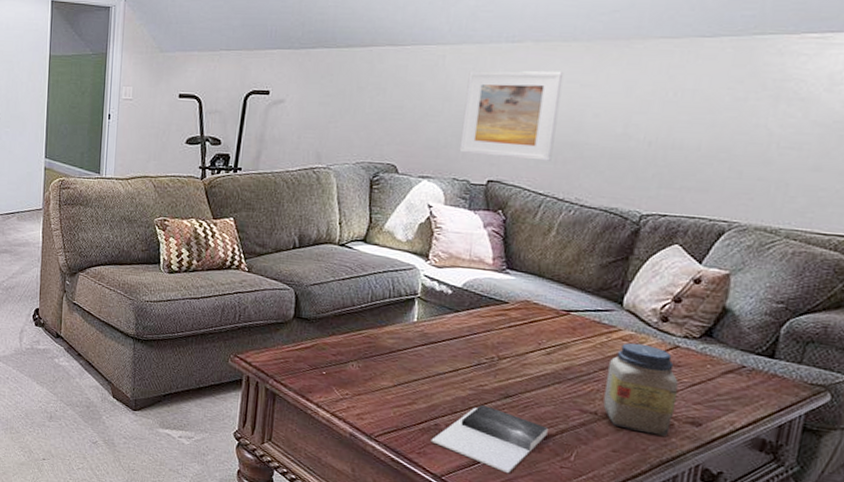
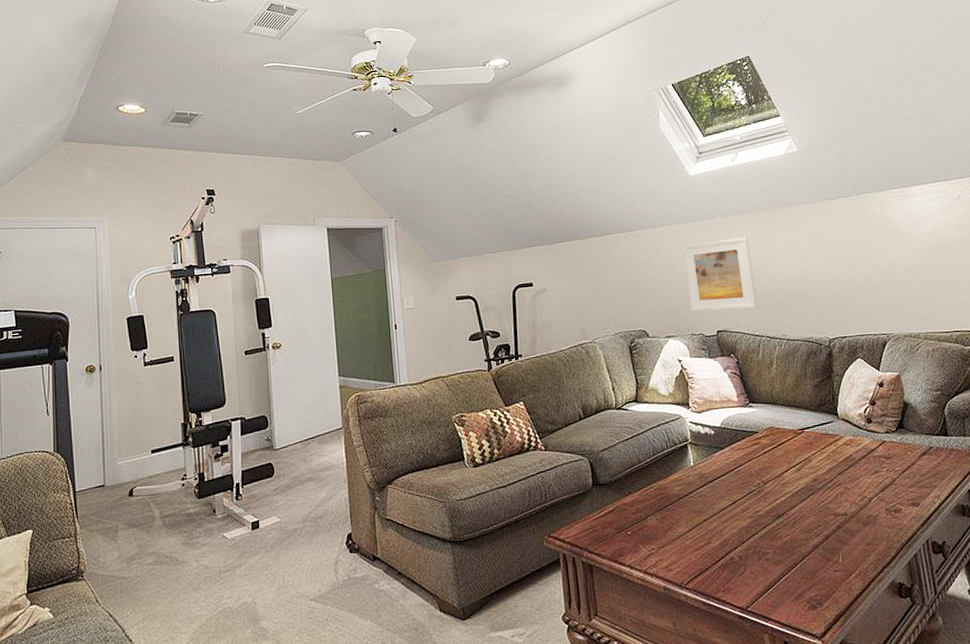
book: present [430,404,548,474] -> none [730,529,817,590]
jar: present [603,343,679,436] -> none [842,445,900,523]

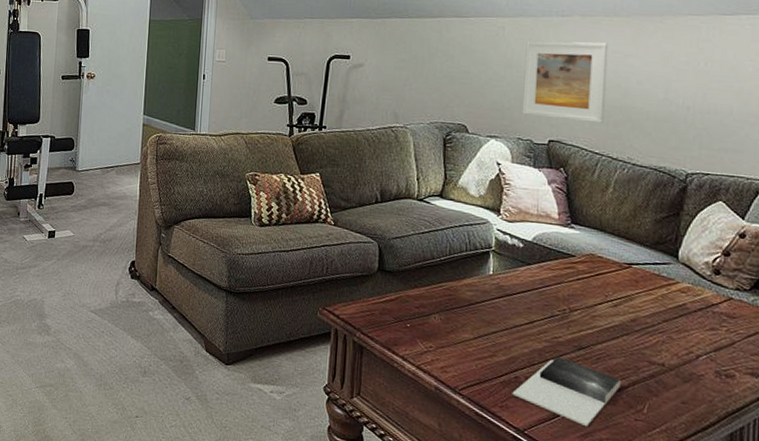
book: none [730,529,817,590] -> present [512,356,621,427]

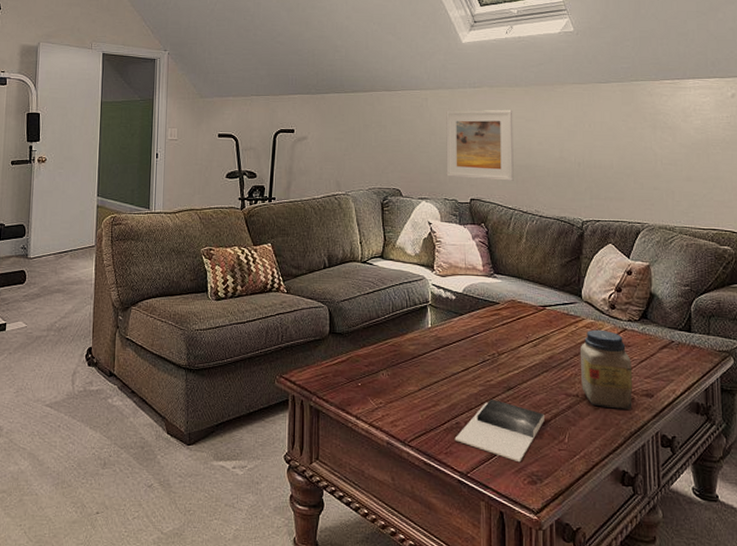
jar: none [669,295,736,388] -> present [579,329,633,410]

